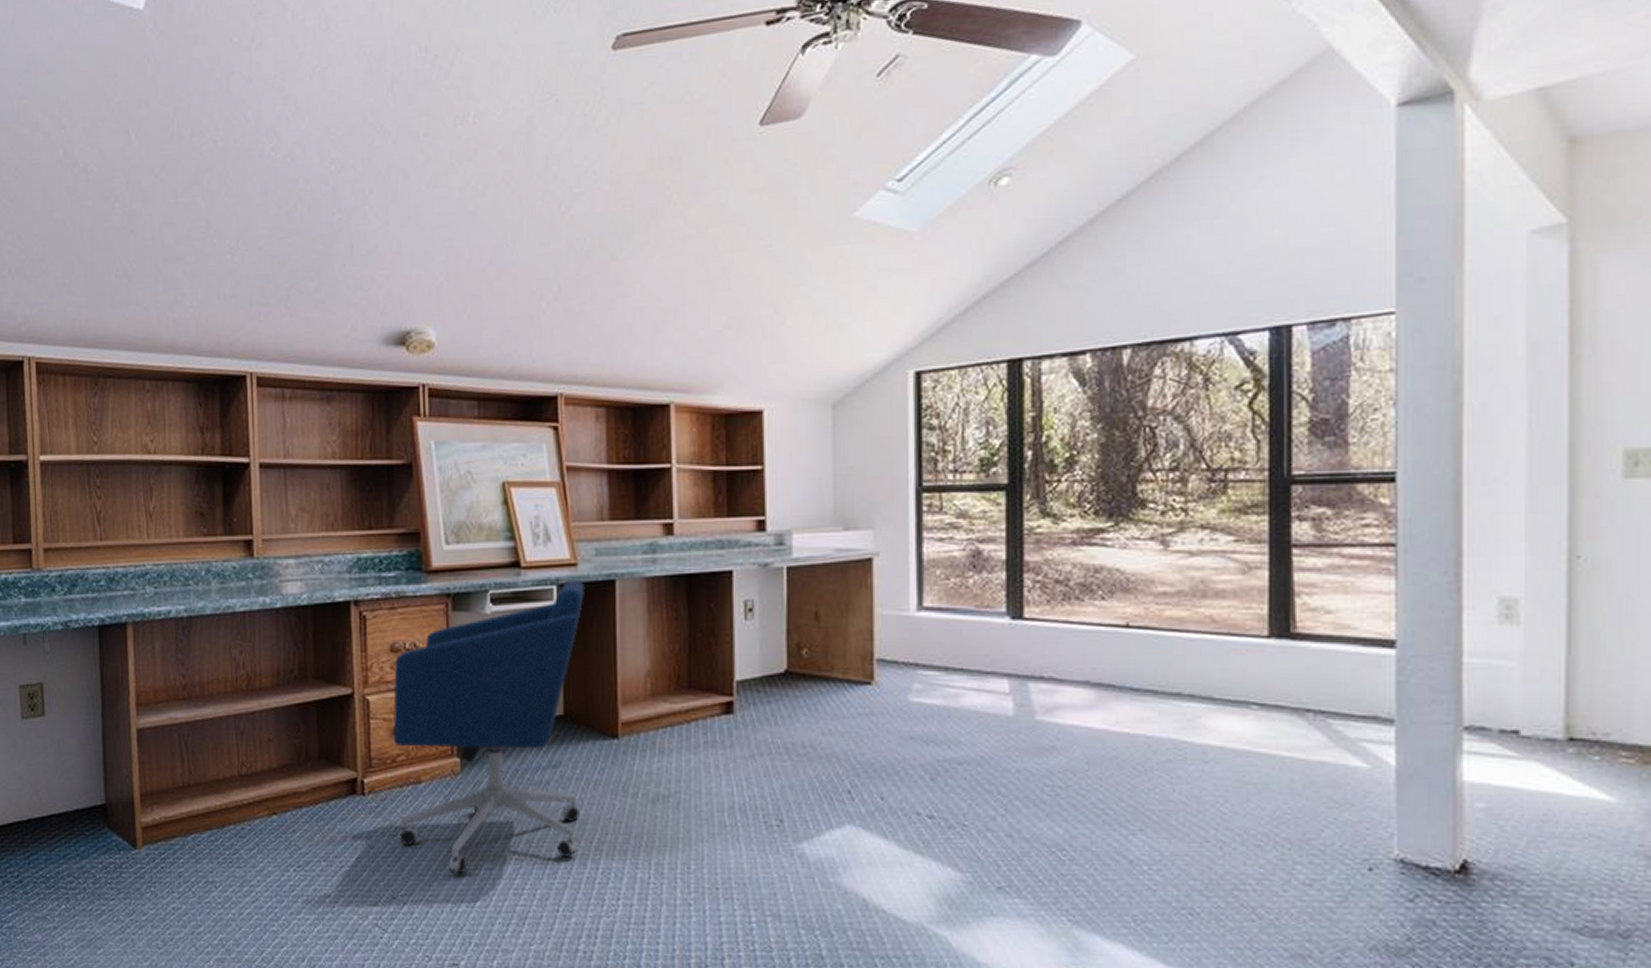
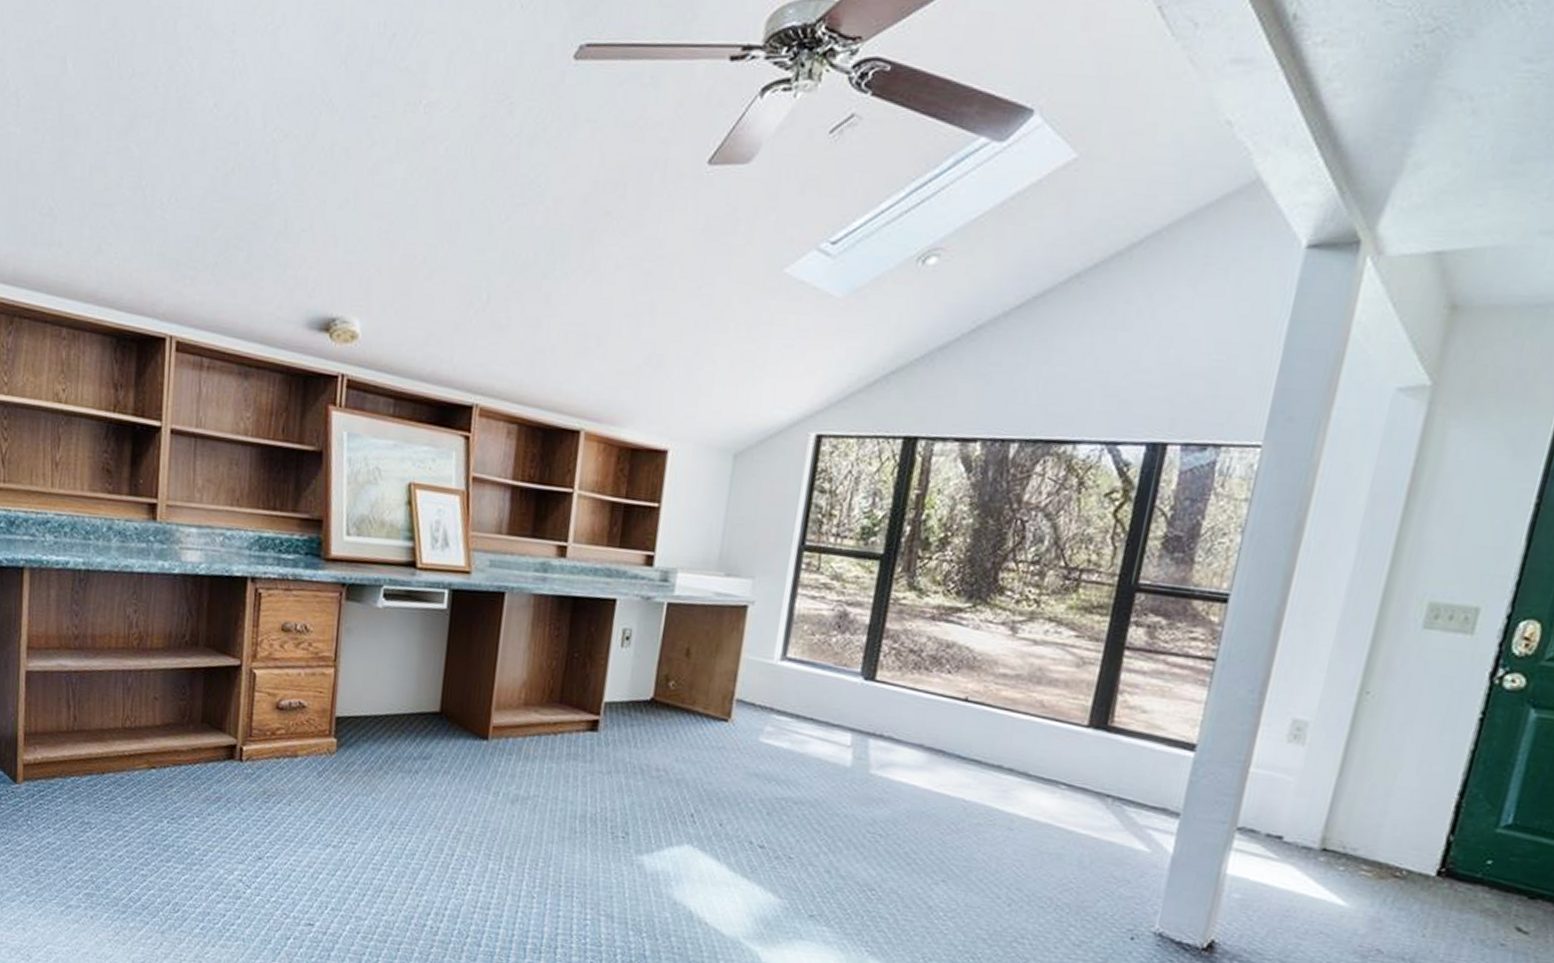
office chair: present [393,579,586,875] -> none [270,586,476,845]

